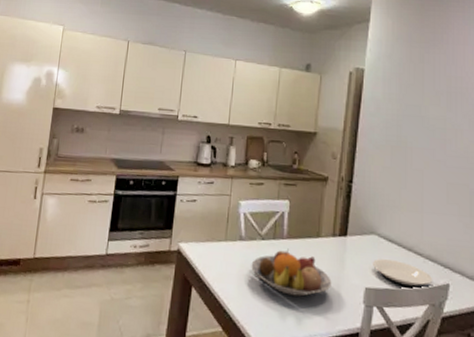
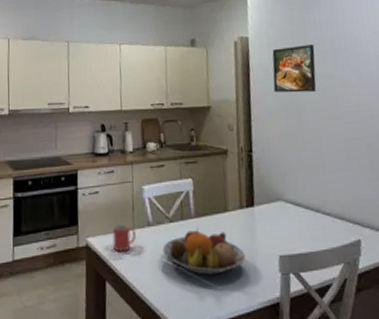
mug: none [203,234,227,262] -> present [112,224,136,252]
plate: present [372,258,433,288] -> none [282,223,345,248]
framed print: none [383,83,430,132] -> present [272,44,316,93]

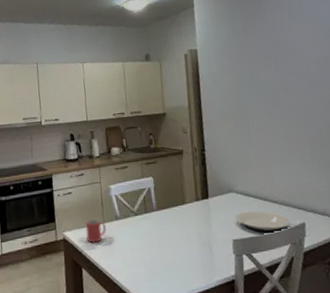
fruit bowl: present [162,227,246,275] -> none [130,219,203,259]
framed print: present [272,44,316,93] -> none [219,52,260,98]
plate: none [282,223,345,248] -> present [234,211,291,232]

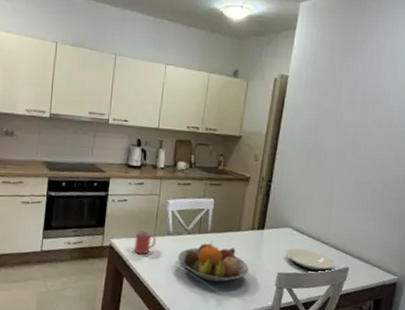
fruit bowl: none [130,219,203,259] -> present [178,241,249,282]

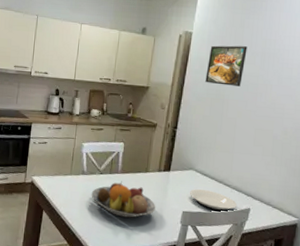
mug: present [134,230,156,255] -> none [52,169,72,191]
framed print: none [302,90,347,136] -> present [205,45,248,87]

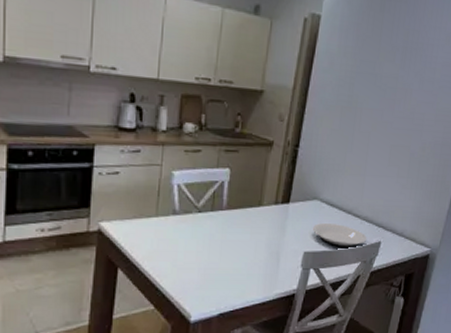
fruit bowl: present [91,181,156,218] -> none [186,219,272,267]
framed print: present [205,45,248,87] -> none [335,35,387,91]

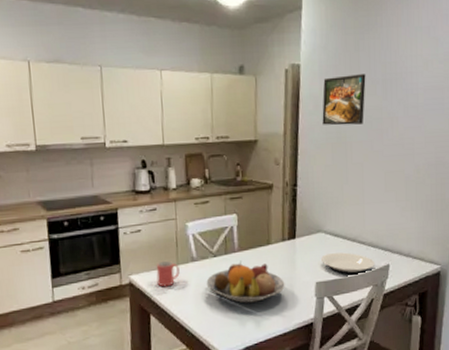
mug: none [130,209,158,240] -> present [156,260,180,287]
fruit bowl: none [186,219,272,267] -> present [206,260,285,303]
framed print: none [335,35,387,91] -> present [322,74,366,125]

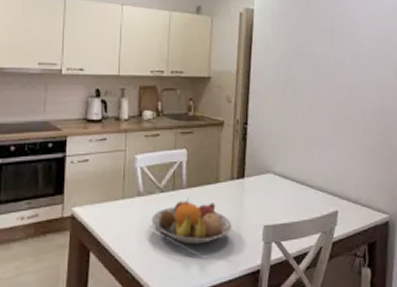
mug: present [156,260,180,287] -> none [100,193,125,222]
plate: present [320,252,376,274] -> none [269,194,324,219]
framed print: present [322,74,366,125] -> none [273,22,315,68]

